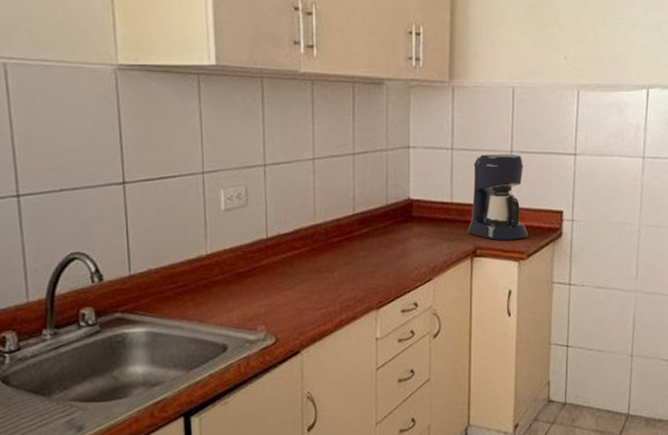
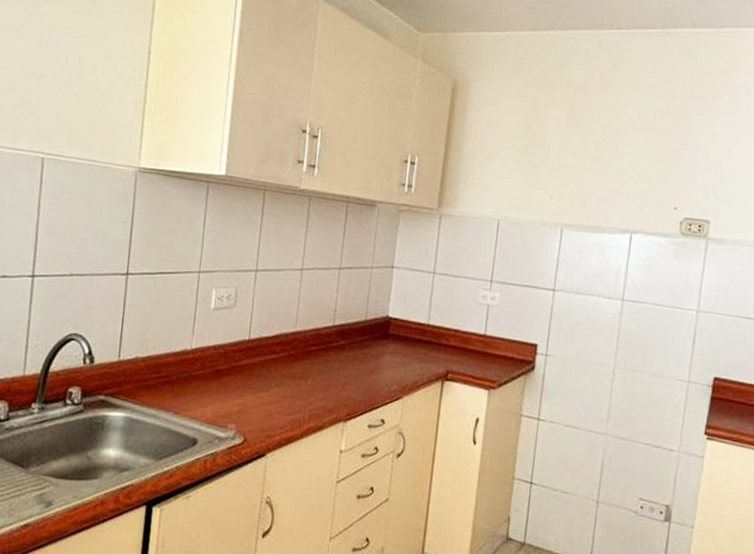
coffee maker: present [467,153,529,240] -> none [441,281,502,368]

